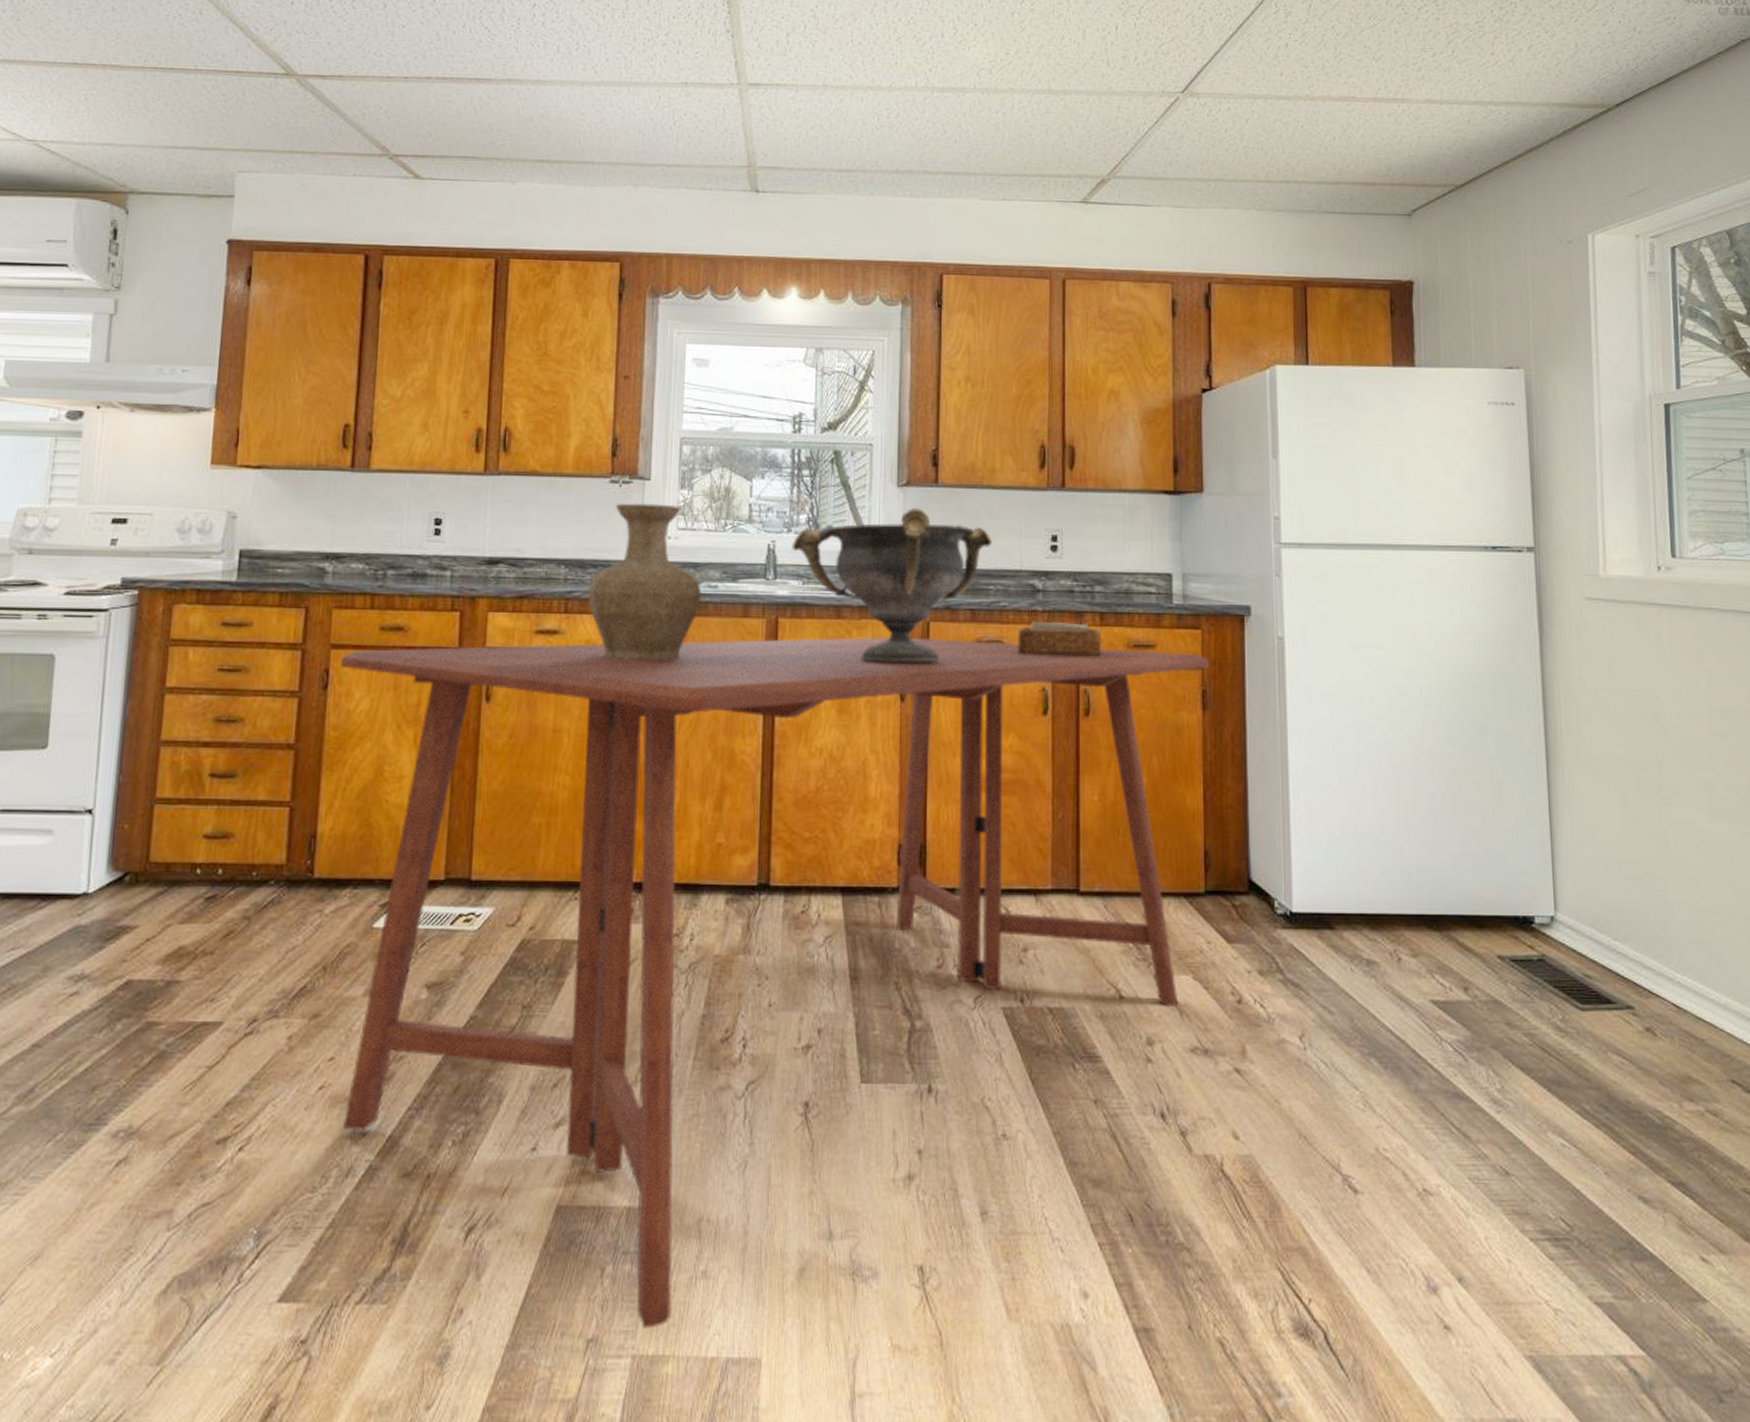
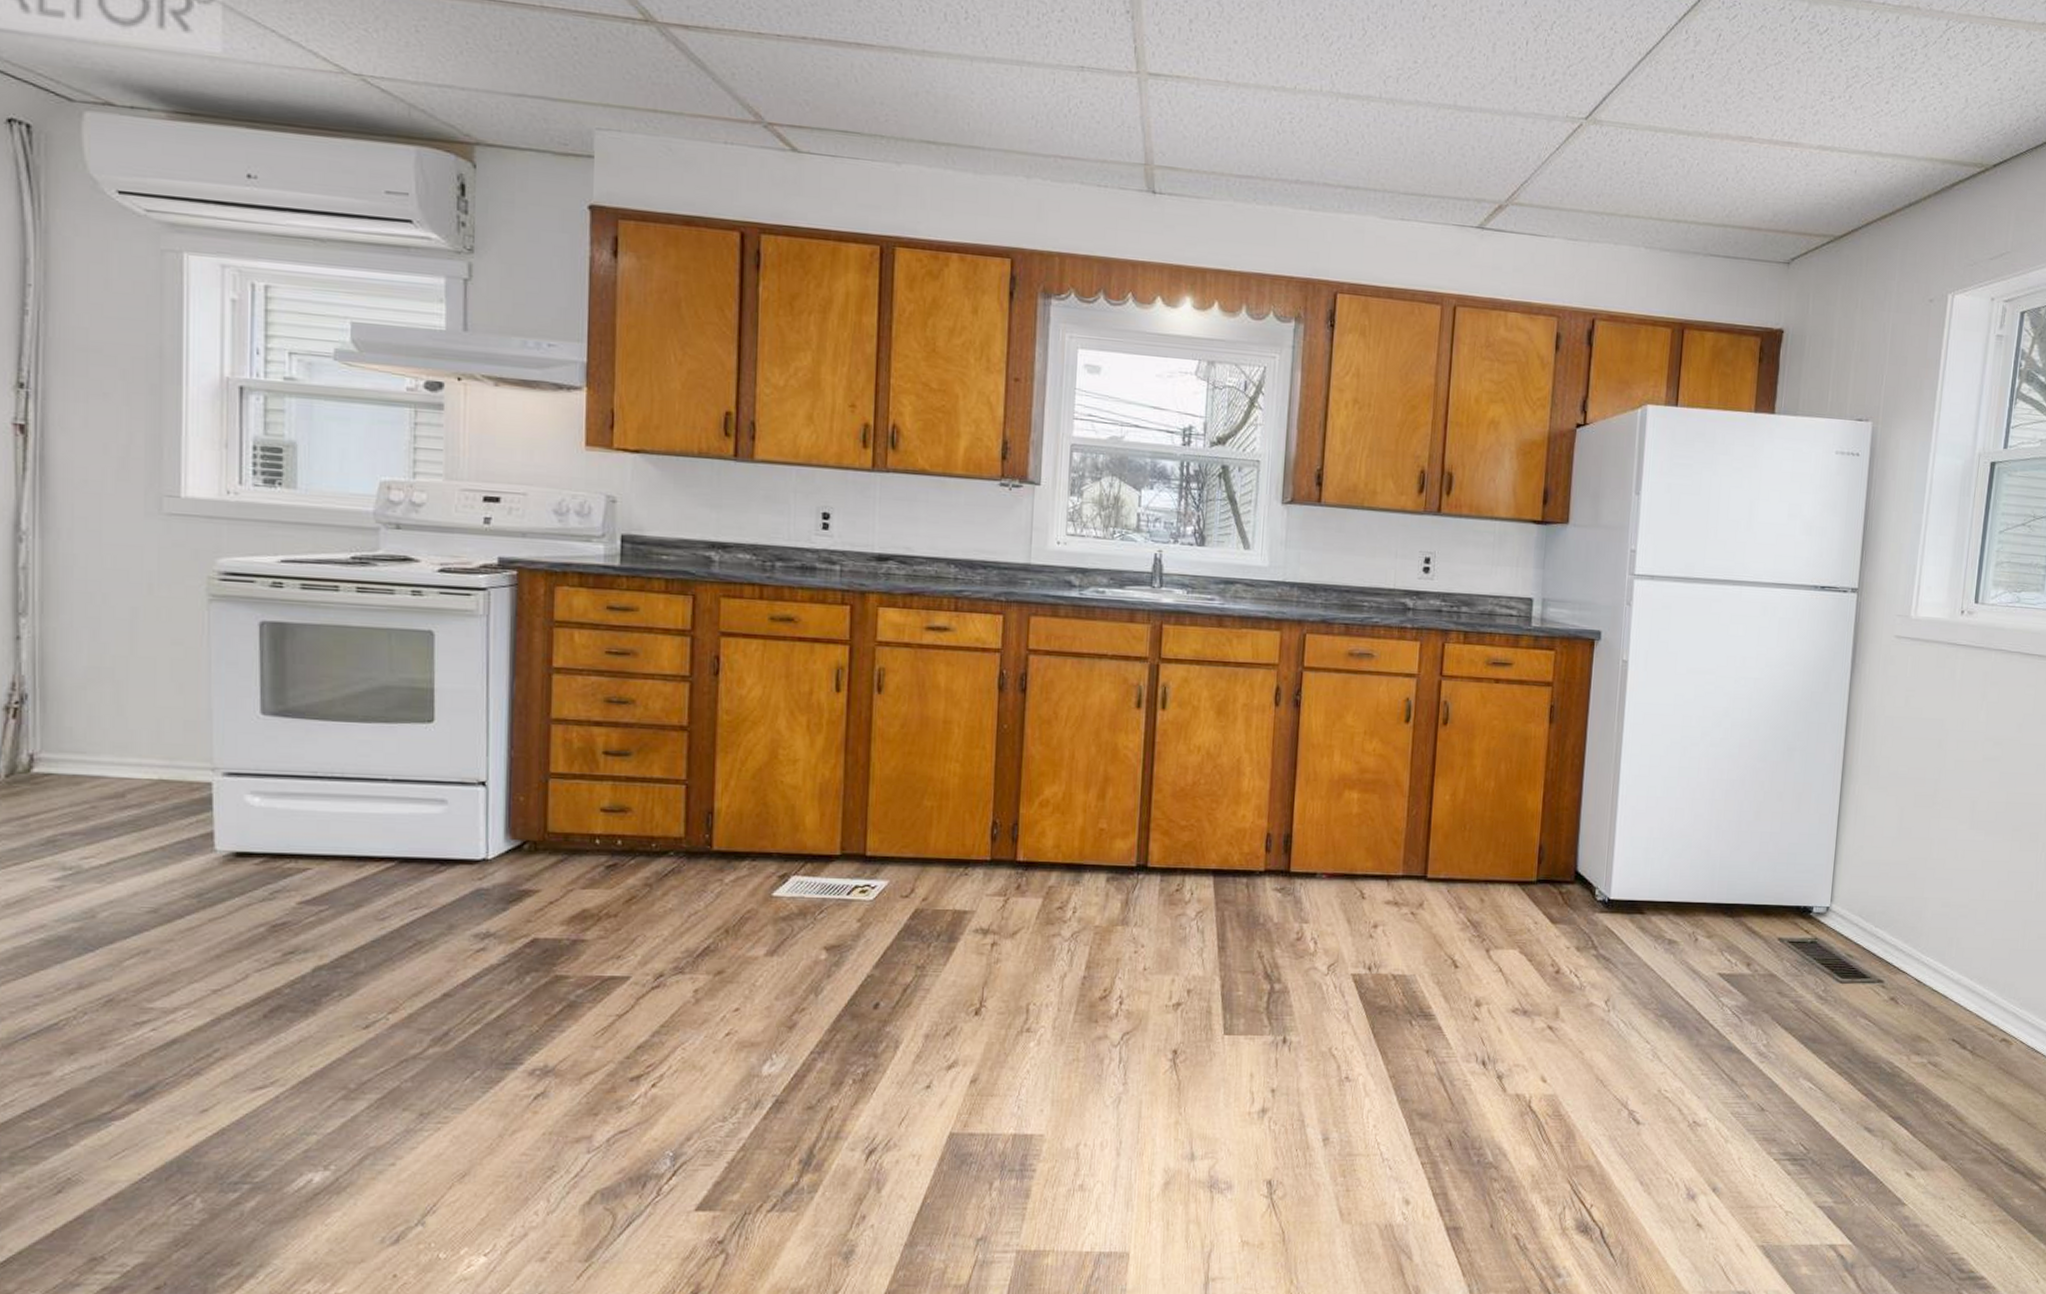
dining table: present [339,637,1210,1330] -> none [730,638,1560,1231]
vase: present [587,503,702,660] -> none [977,507,1089,660]
decorative bowl: present [792,507,992,663] -> none [1177,524,1369,672]
napkin holder: present [1016,621,1102,657] -> none [1385,636,1464,672]

